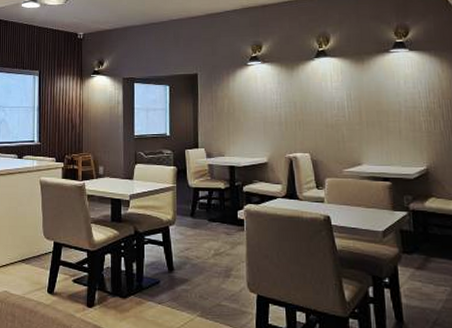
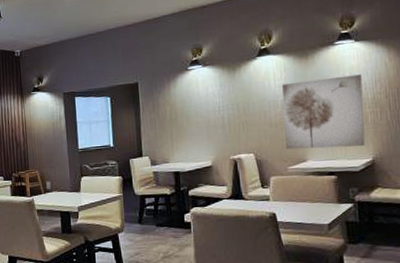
wall art: none [338,83,420,155] -> present [281,74,366,150]

